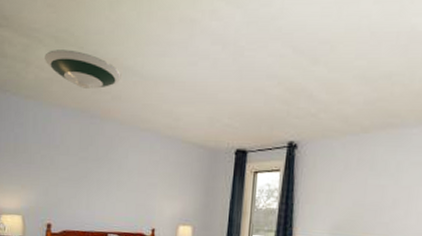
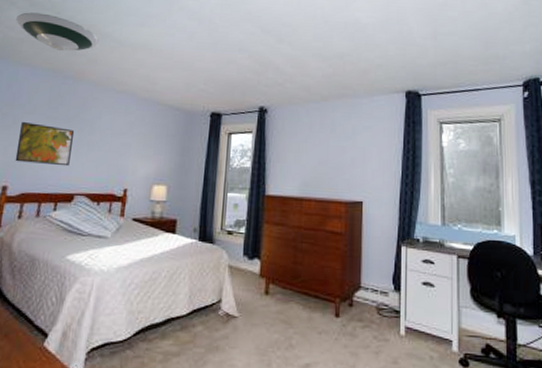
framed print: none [55,162,105,206] -> present [15,121,75,167]

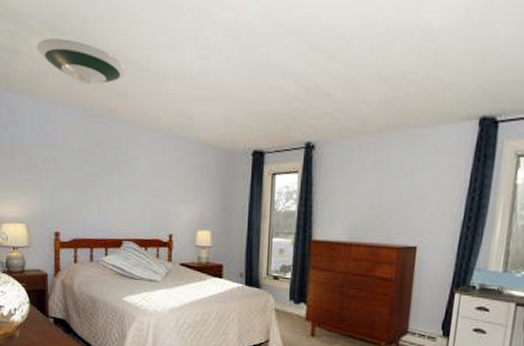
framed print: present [15,121,75,167] -> none [61,165,115,212]

